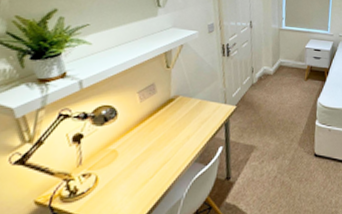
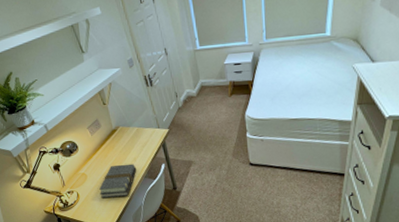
book: none [129,142,188,185] -> present [99,163,137,198]

